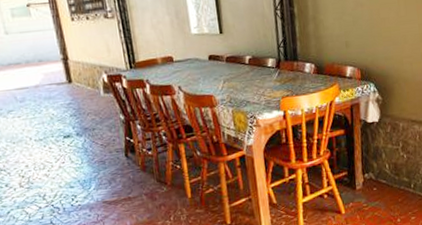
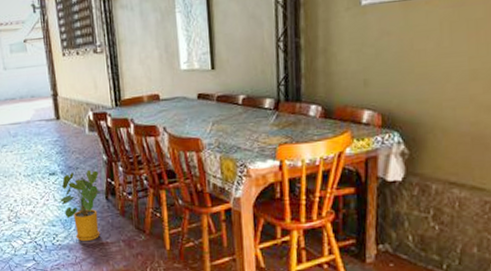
house plant: none [76,129,123,200] -> present [59,169,104,242]

